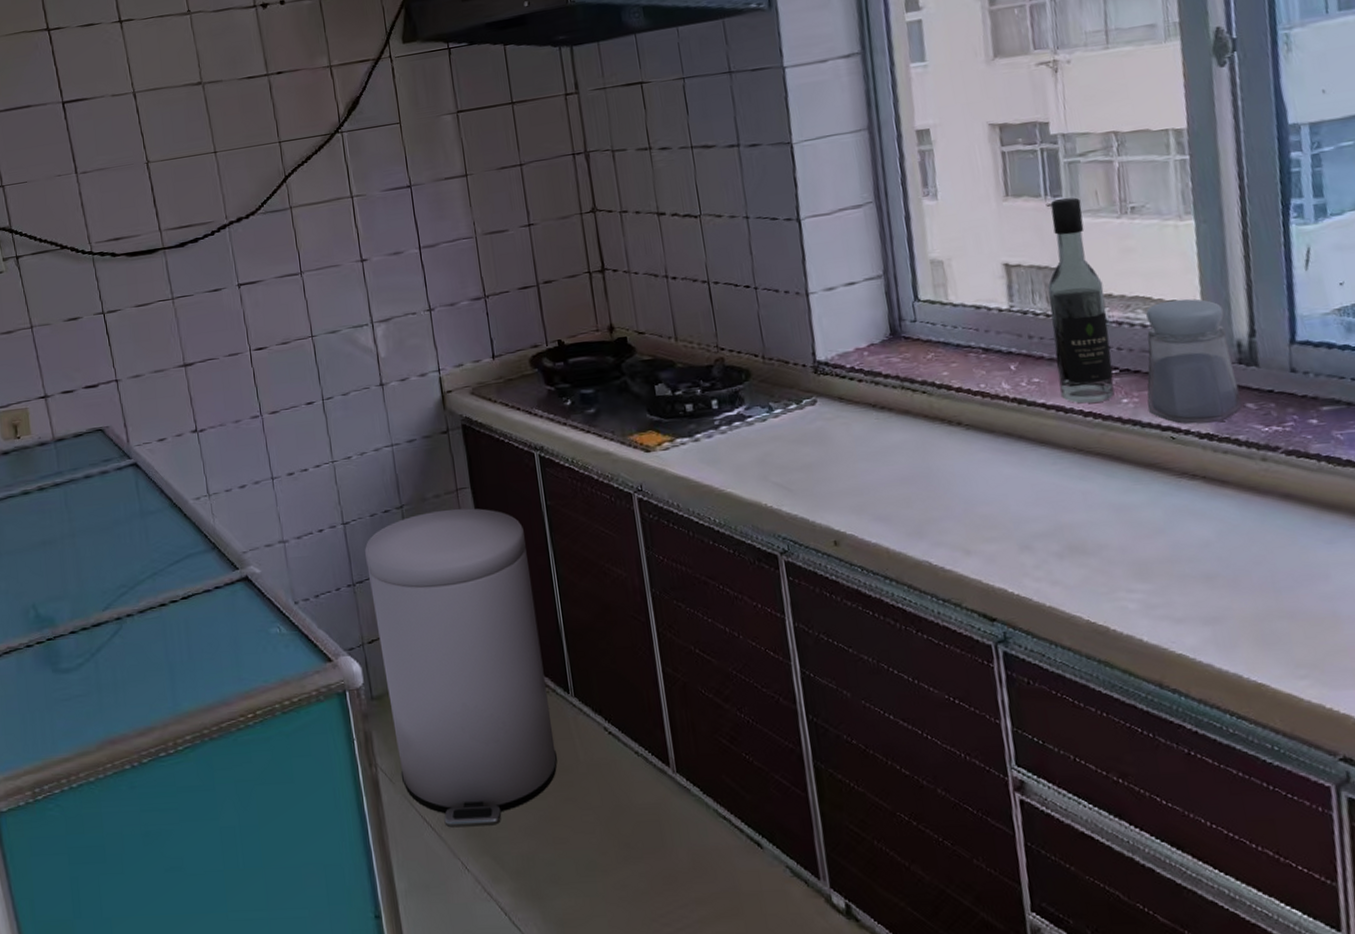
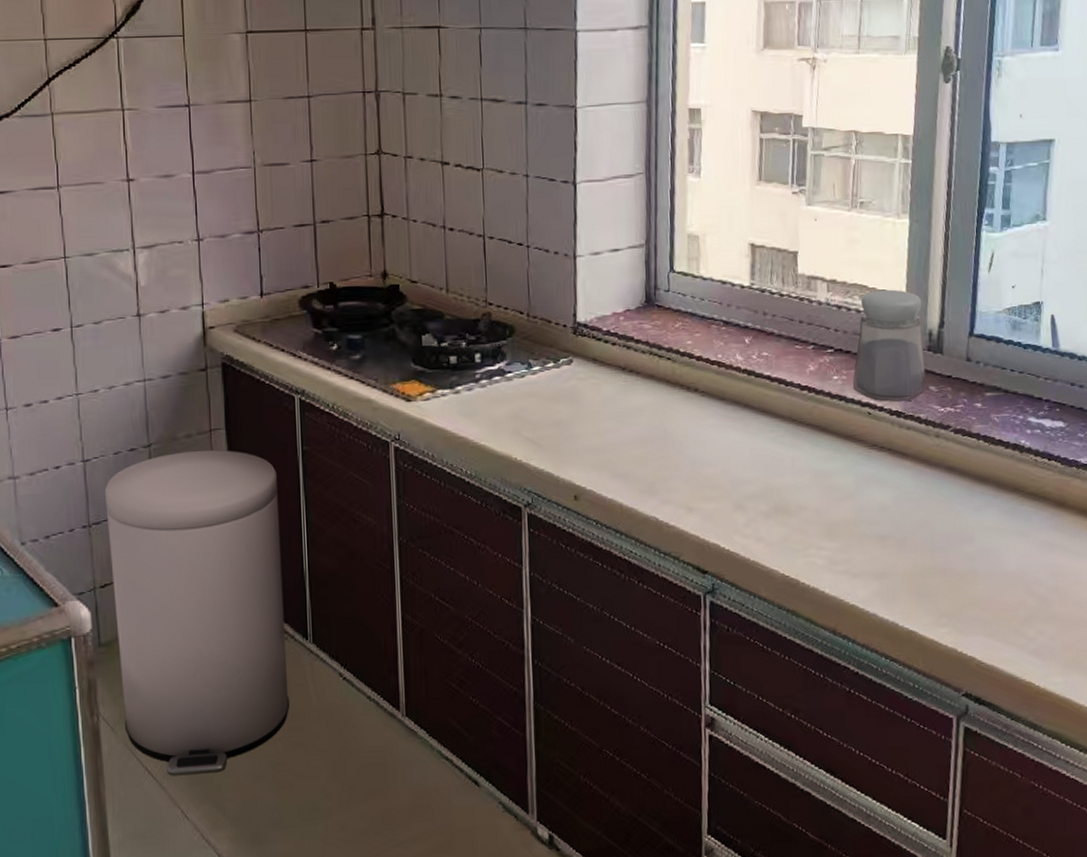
bottle: present [1047,197,1115,404] -> none [783,188,830,378]

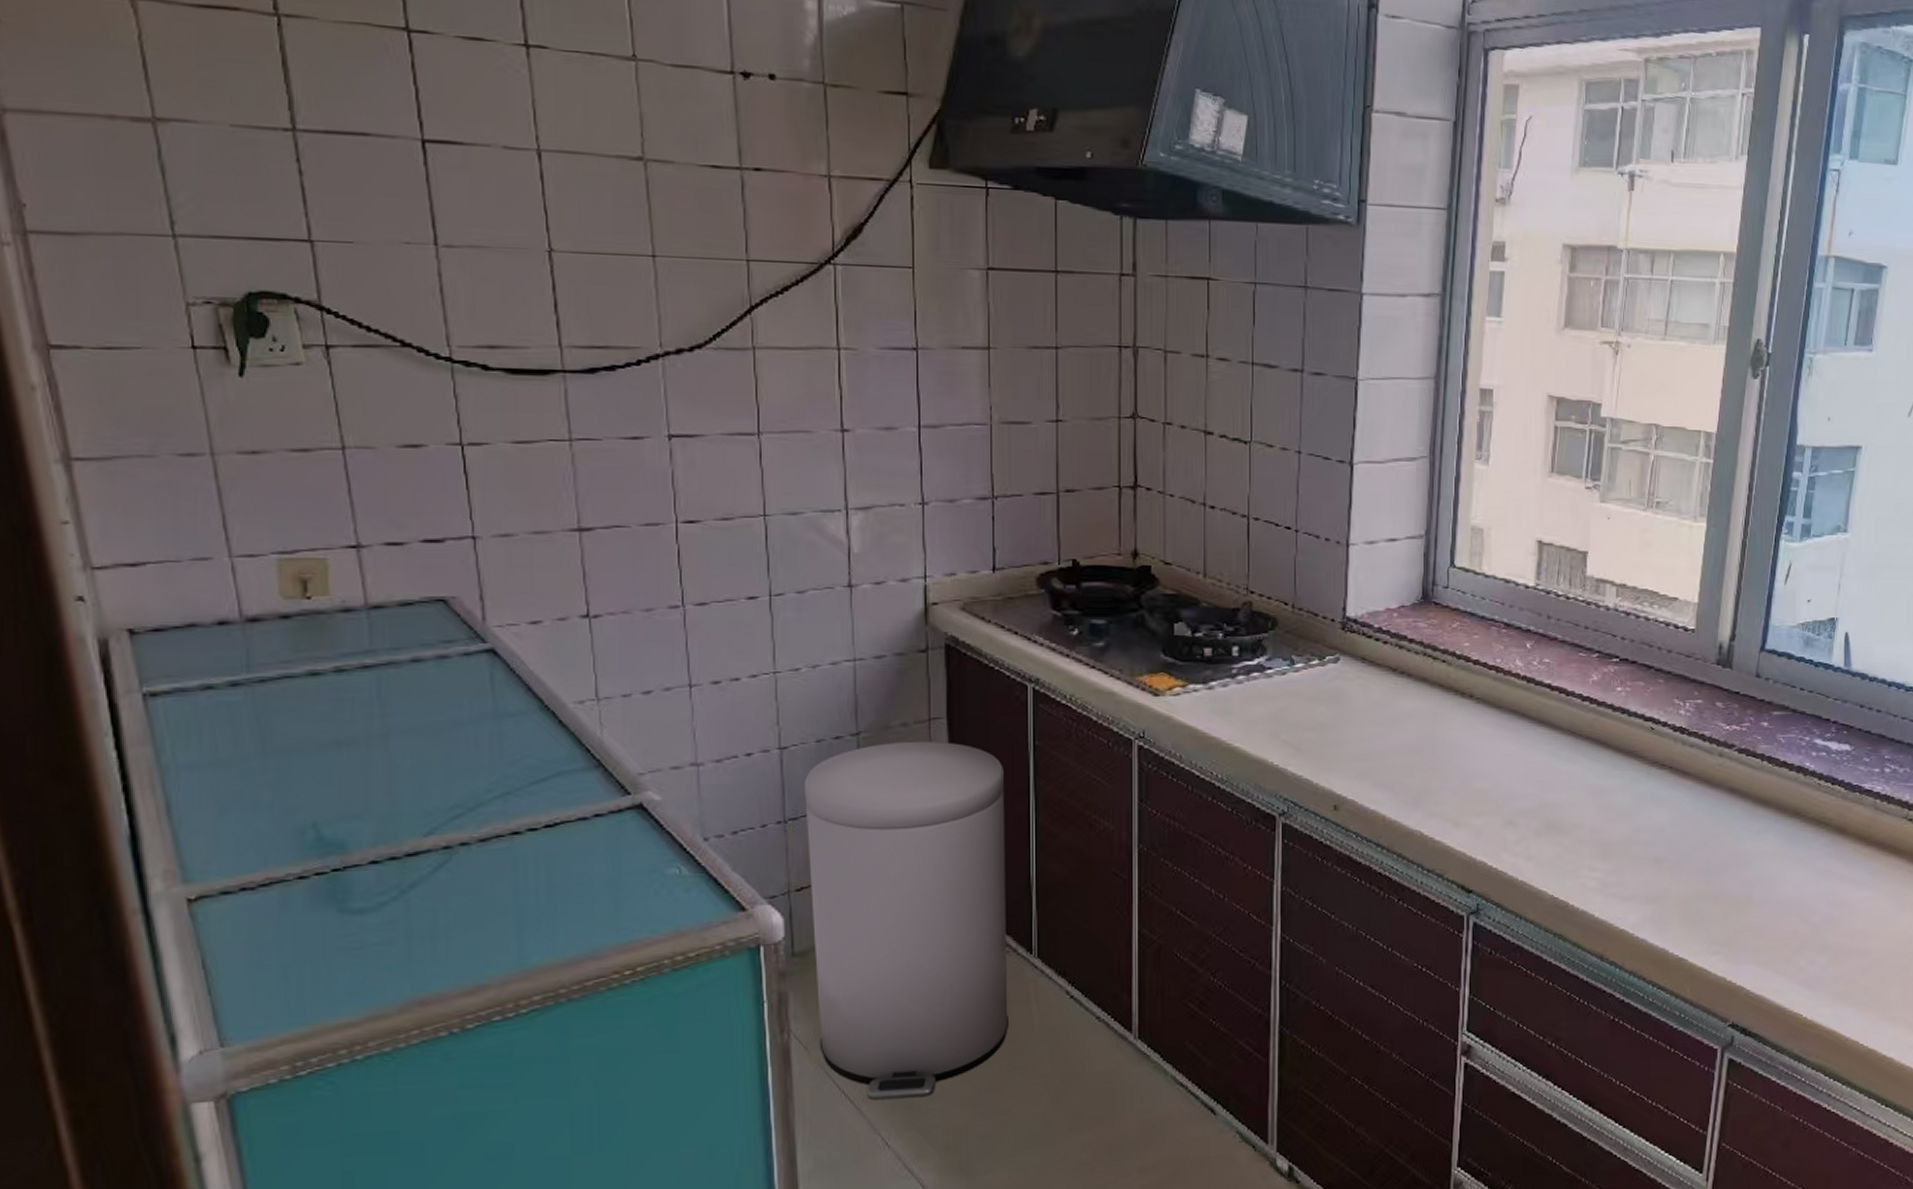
salt shaker: present [852,289,926,402] -> none [1636,597,1714,718]

